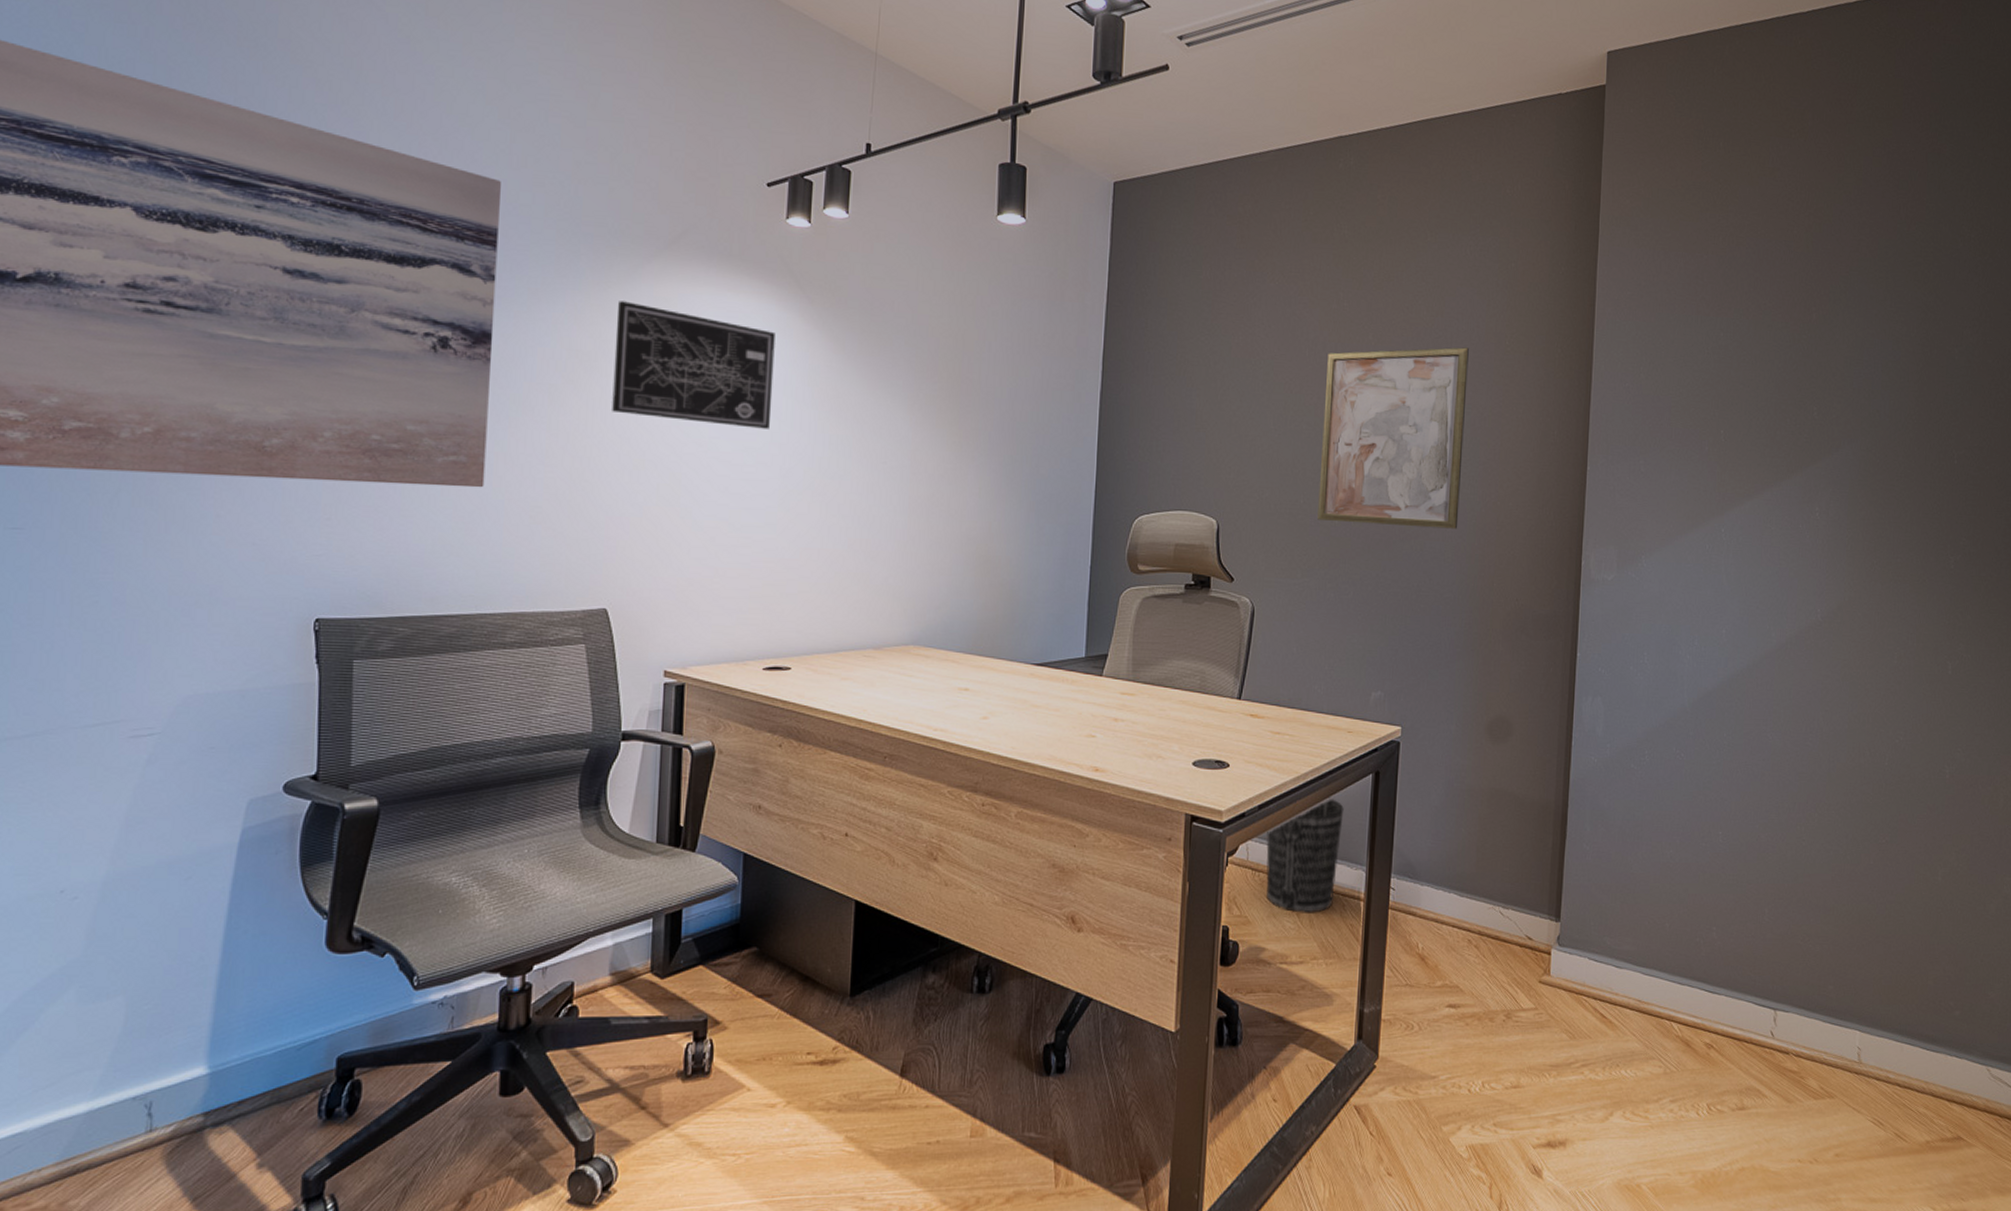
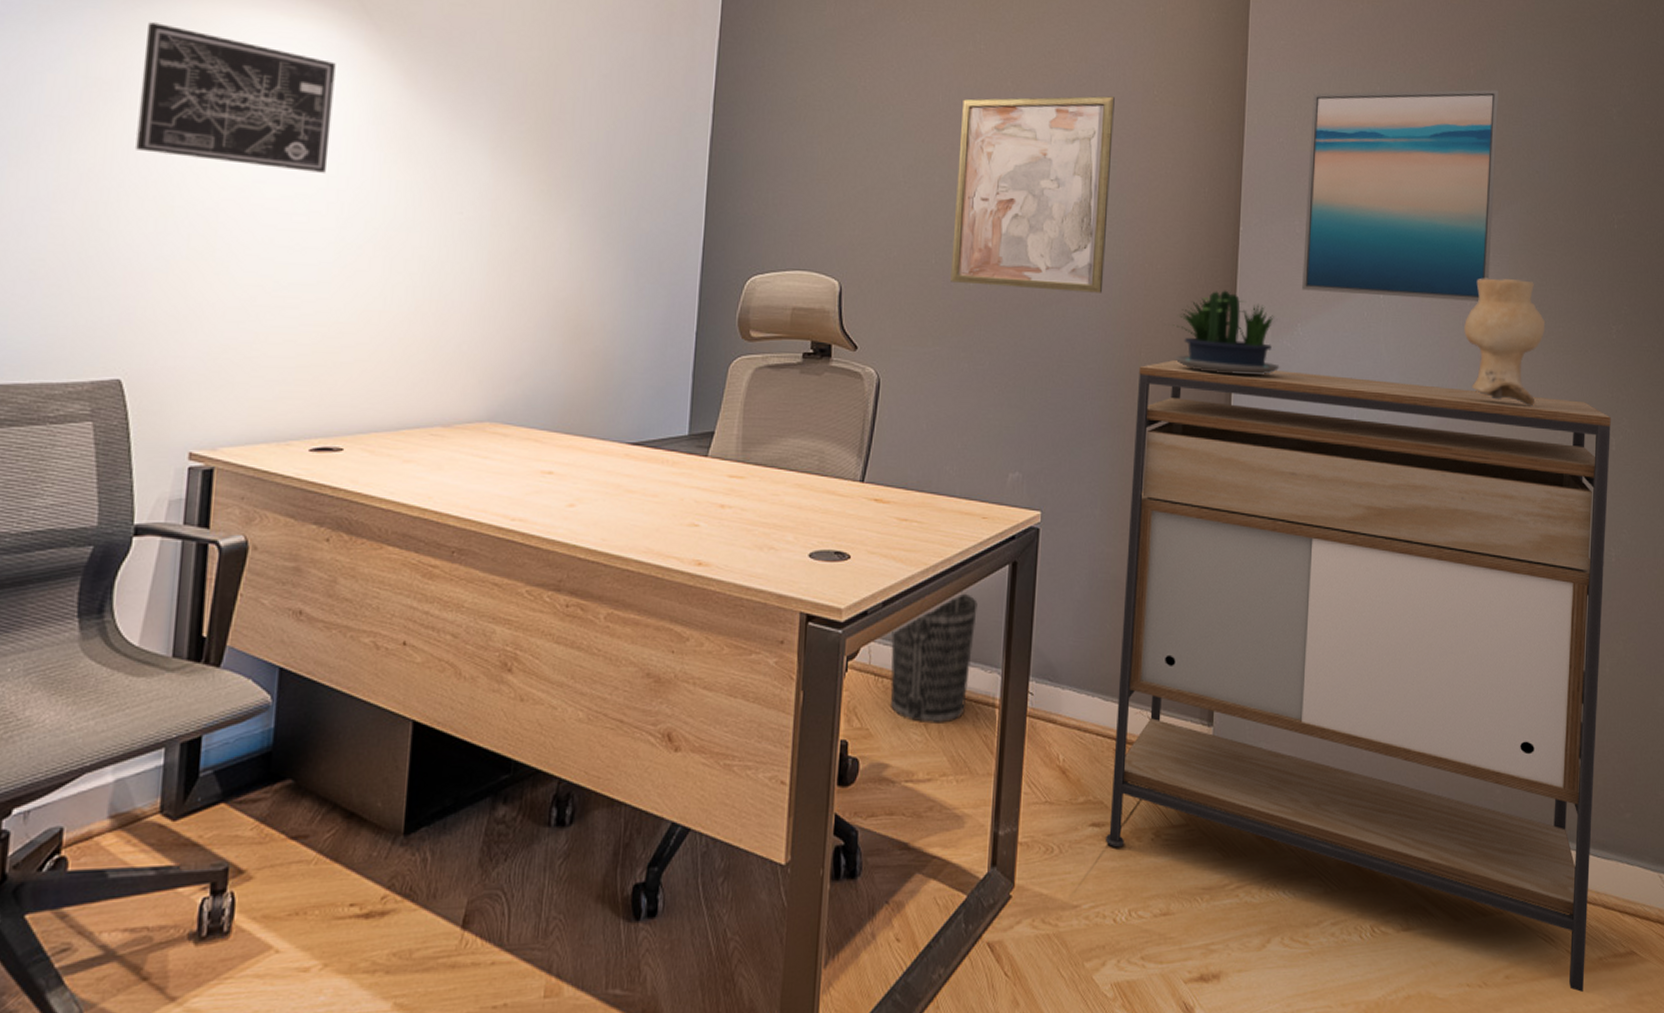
shelving unit: none [1461,590,1947,1172] -> present [1106,360,1611,993]
potted plant: none [1523,525,1625,604] -> present [1172,290,1280,375]
wall art: none [1646,332,1840,534] -> present [1302,89,1499,302]
decorative vase: none [1803,512,1884,633] -> present [1464,278,1546,407]

